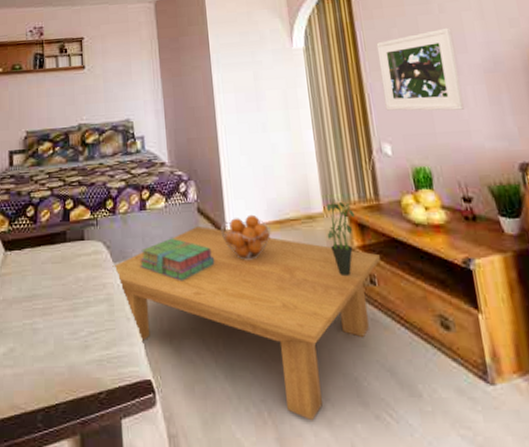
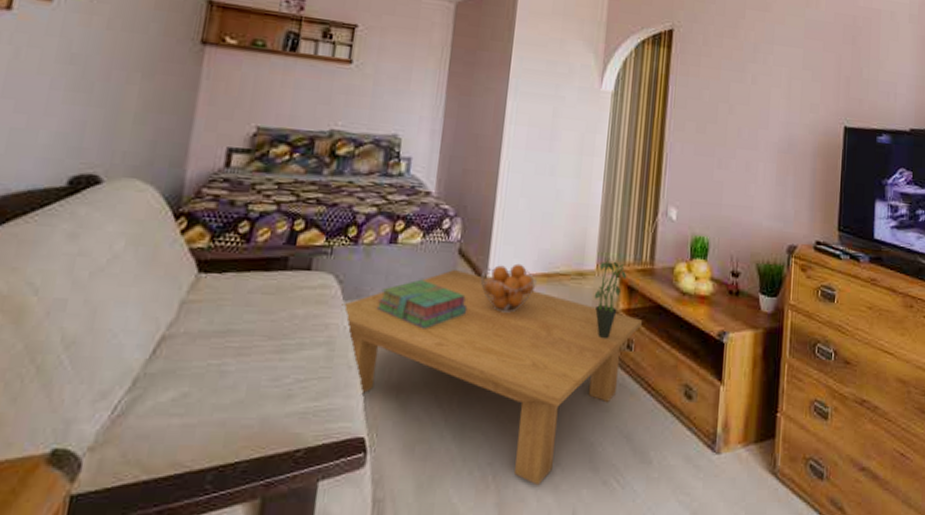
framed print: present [376,27,464,111] -> none [680,100,759,185]

